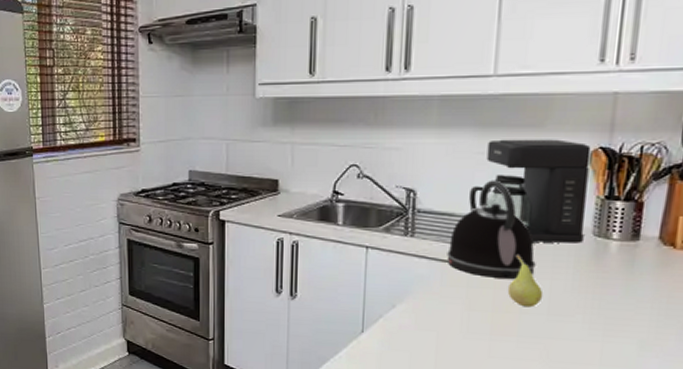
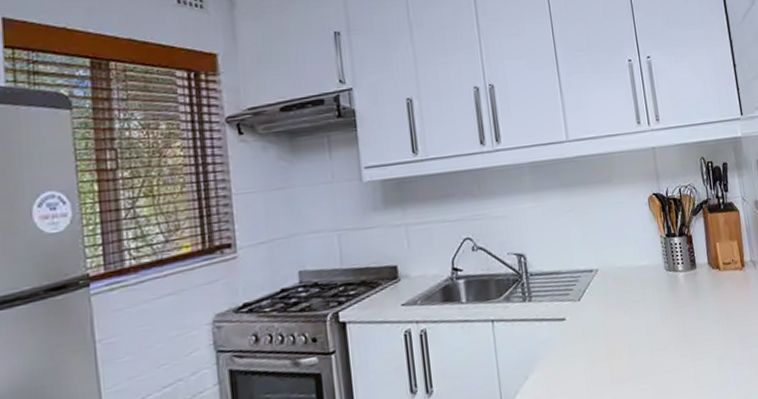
kettle: present [447,180,536,279] -> none [561,233,632,328]
coffee maker: present [469,139,591,244] -> none [569,190,660,286]
fruit: present [507,255,544,308] -> none [615,300,643,350]

